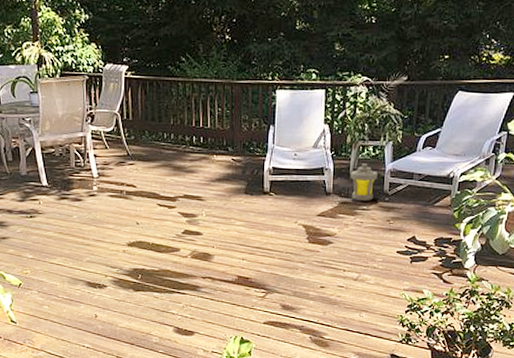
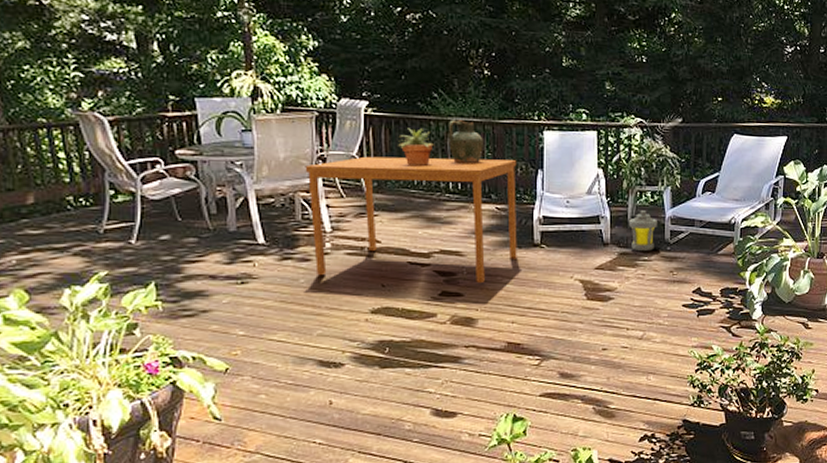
dining table: none [78,113,252,225] -> present [305,156,517,284]
potted plant: none [152,89,181,122] -> present [398,128,434,166]
ceramic jug: none [193,81,223,120] -> present [448,120,483,164]

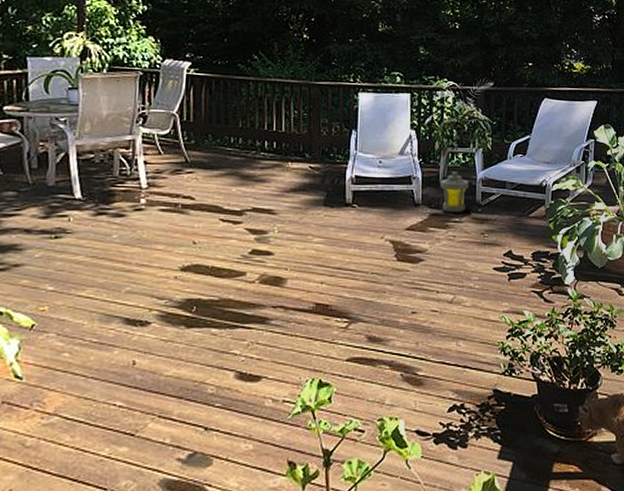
dining table: present [305,156,517,284] -> none [126,114,332,242]
potted plant: present [398,128,434,166] -> none [217,88,252,125]
ceramic jug: present [448,120,483,164] -> none [266,81,300,124]

